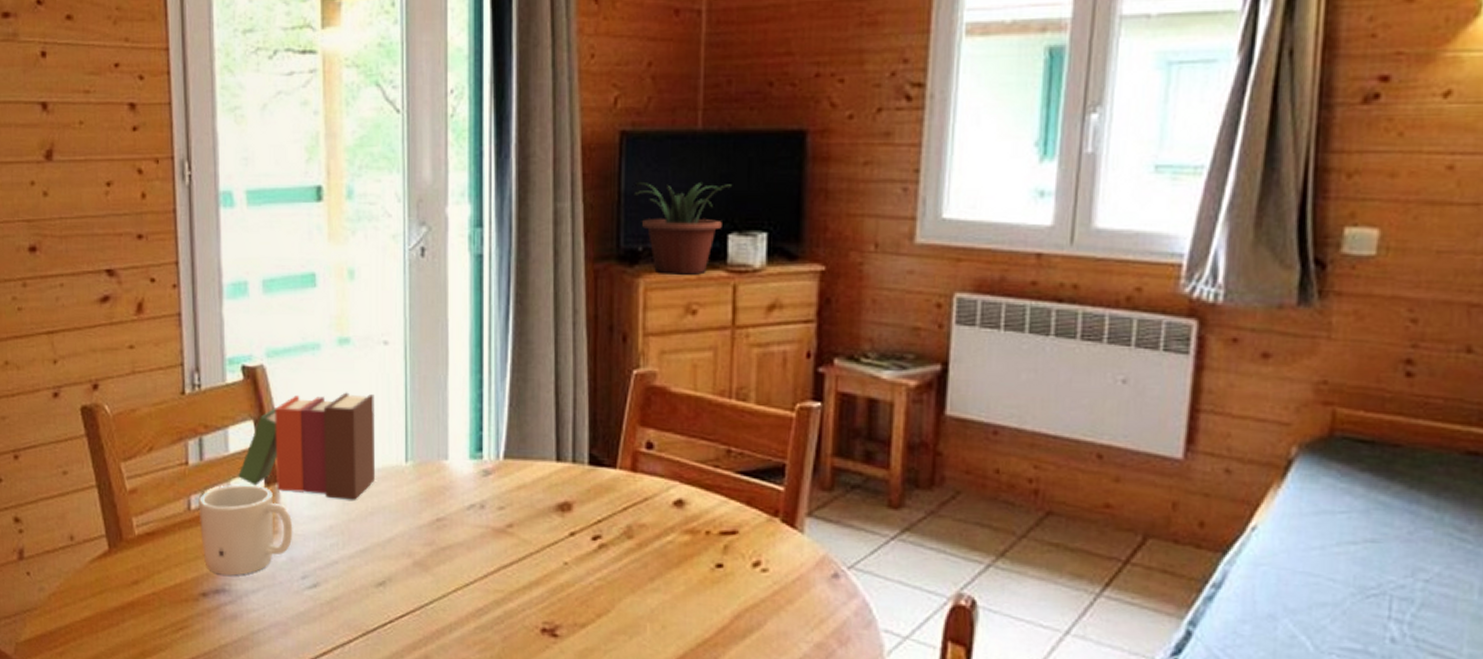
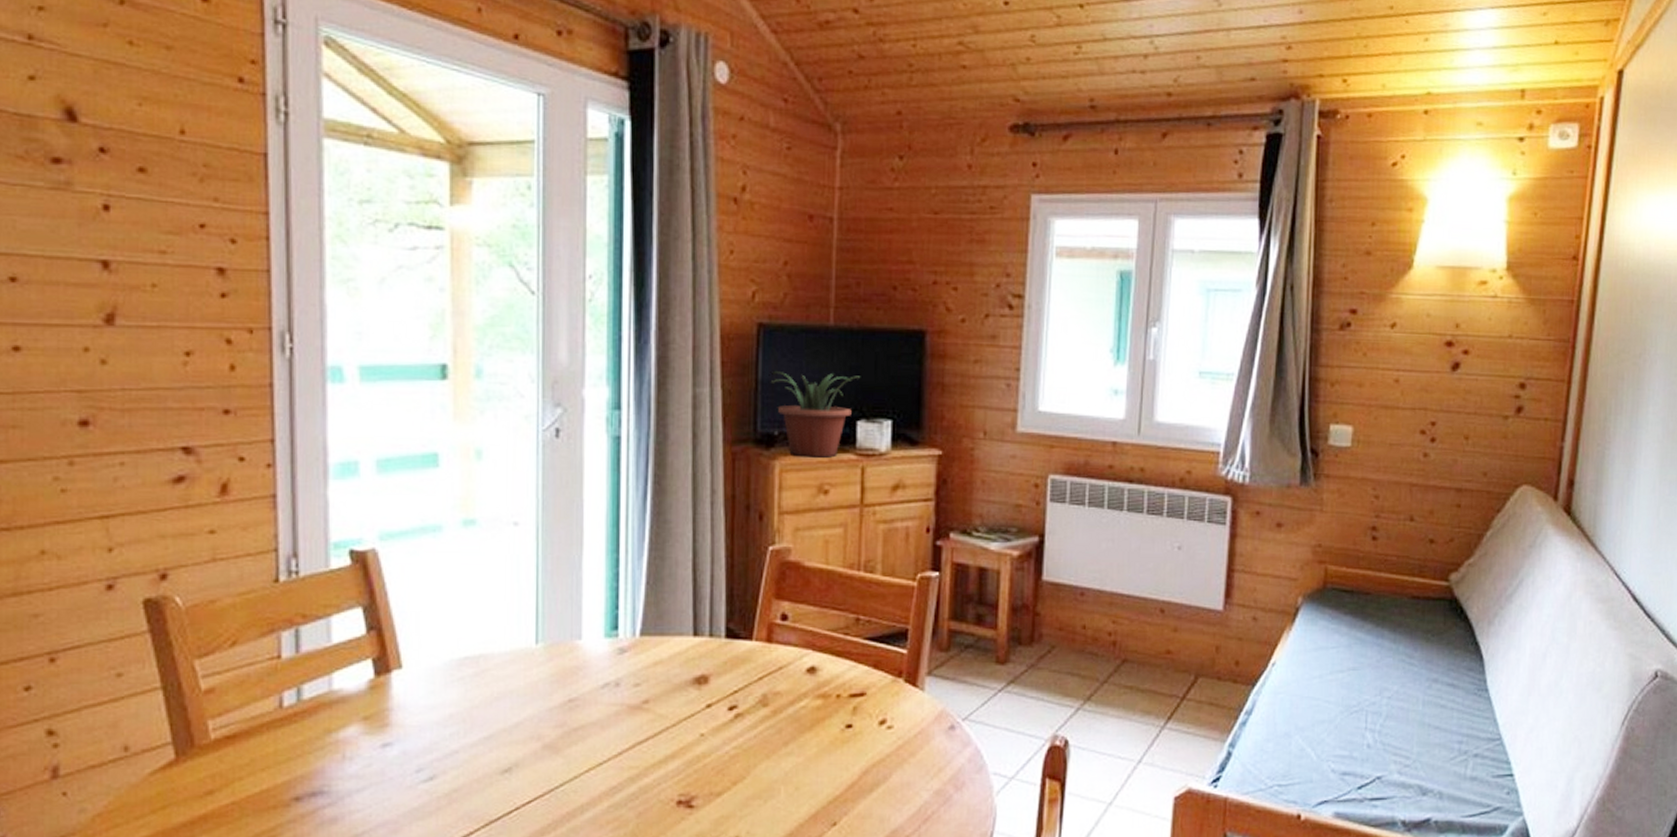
mug: present [198,484,293,576] -> none [292,677,407,776]
books: present [238,392,376,500] -> none [342,575,503,686]

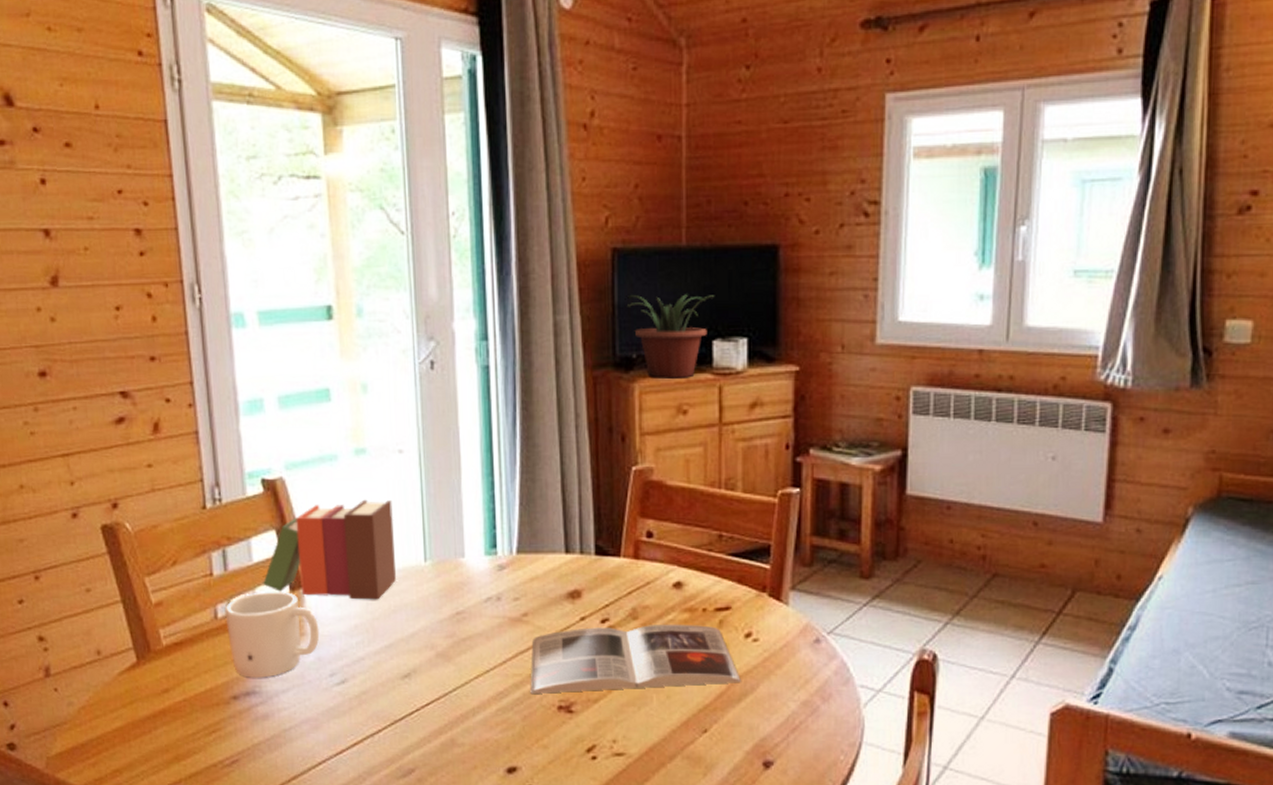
mug: none [292,677,407,776] -> present [224,592,320,678]
books: none [342,575,503,686] -> present [263,499,397,600]
magazine: none [647,711,873,788] -> present [530,624,741,694]

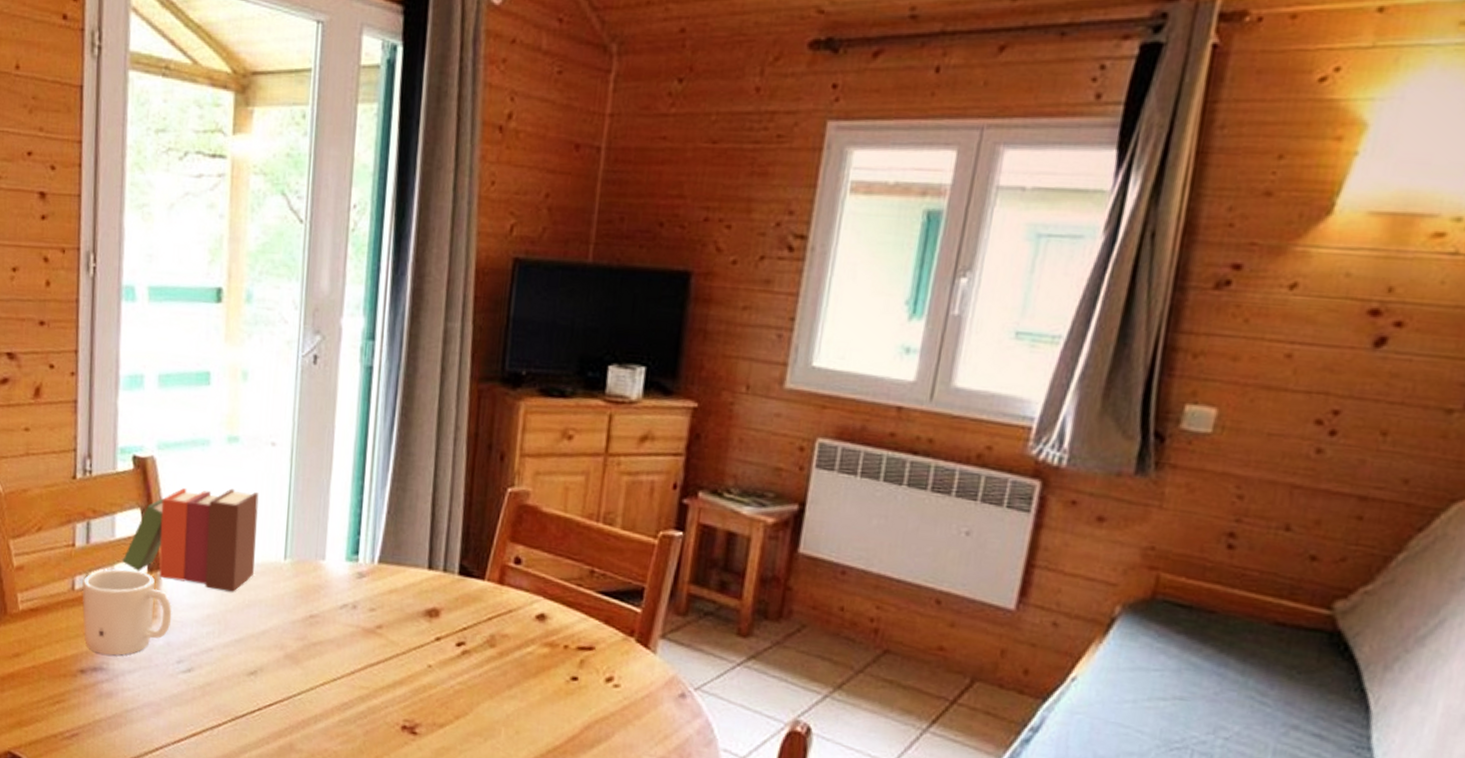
magazine: present [530,624,741,694] -> none [375,648,596,729]
potted plant: present [625,294,714,379] -> none [521,309,615,402]

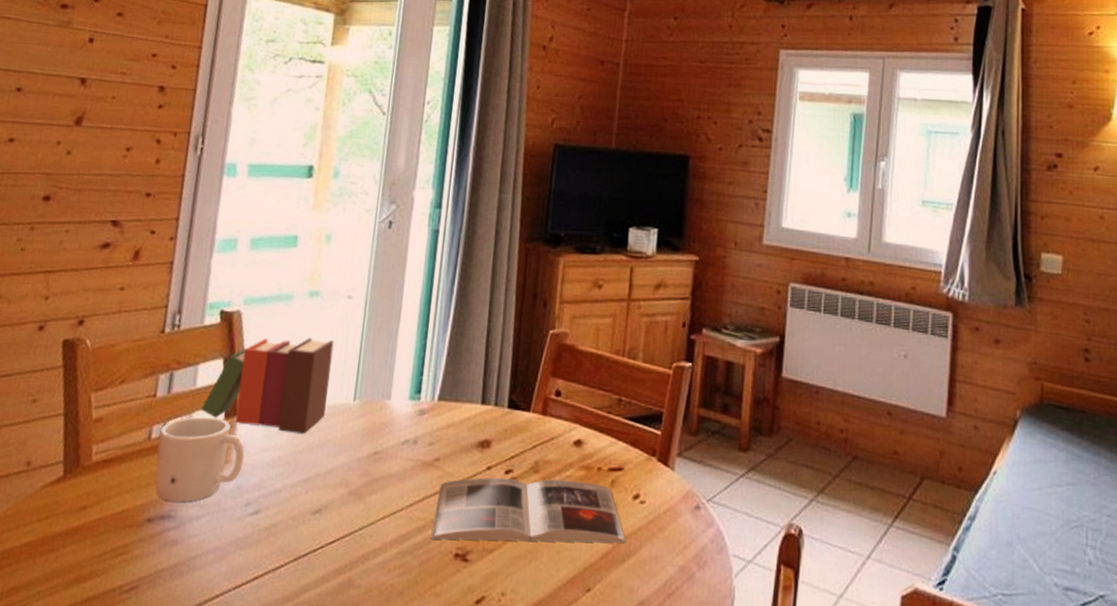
magazine: none [375,648,596,729] -> present [431,477,626,544]

